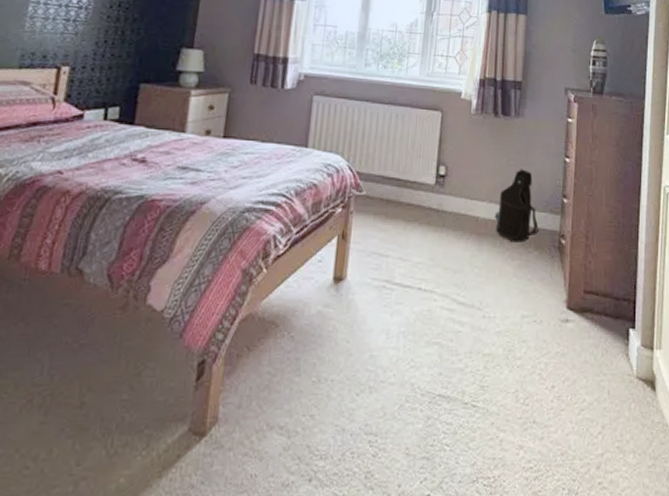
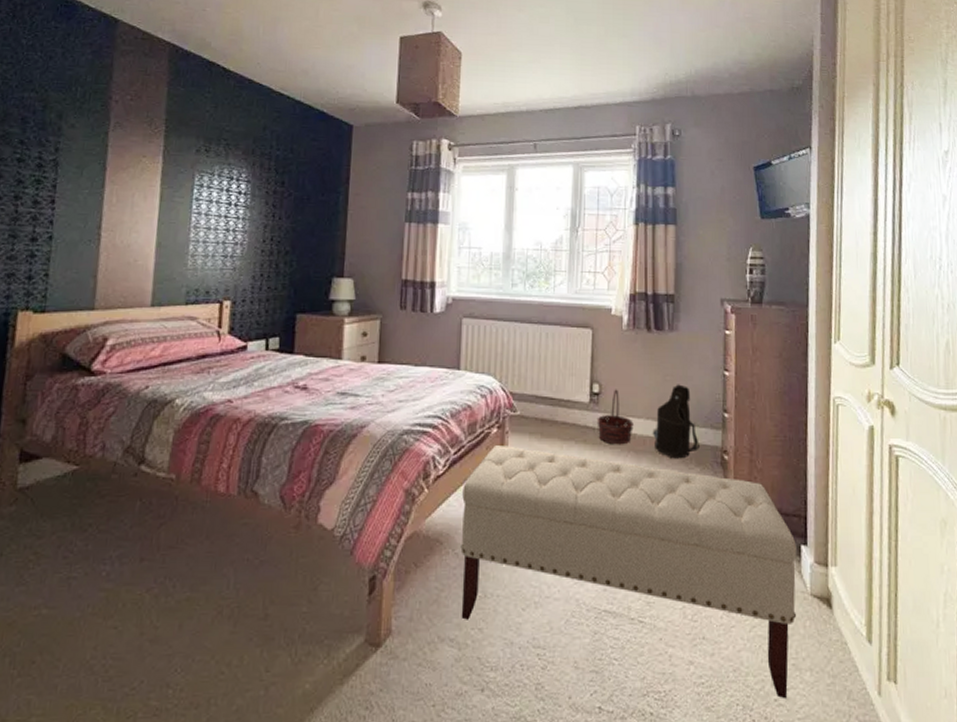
bench: none [292,225,625,482] -> present [460,445,797,699]
basket: none [441,172,478,228] -> present [597,389,635,445]

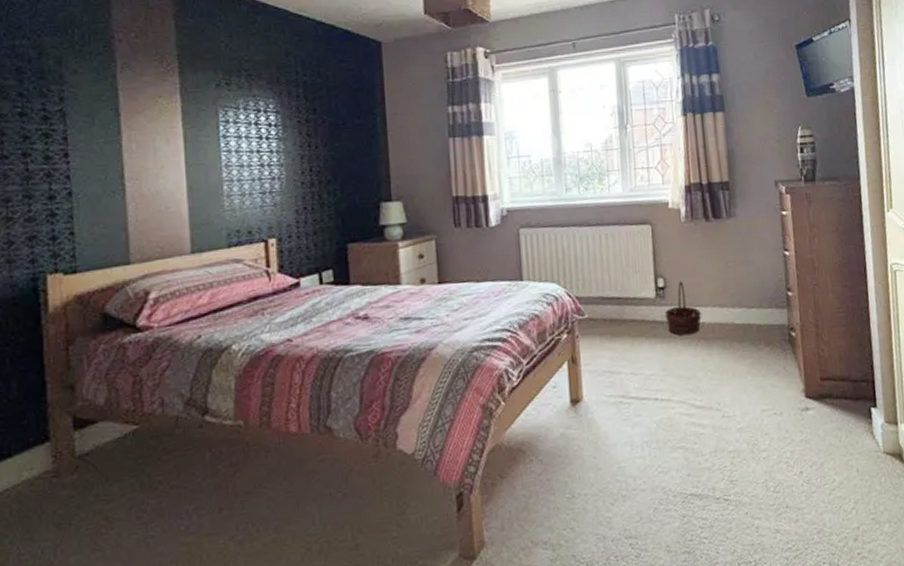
bench: present [460,445,797,699] -> none [539,349,872,552]
shoulder bag: present [652,384,700,459] -> none [719,269,767,342]

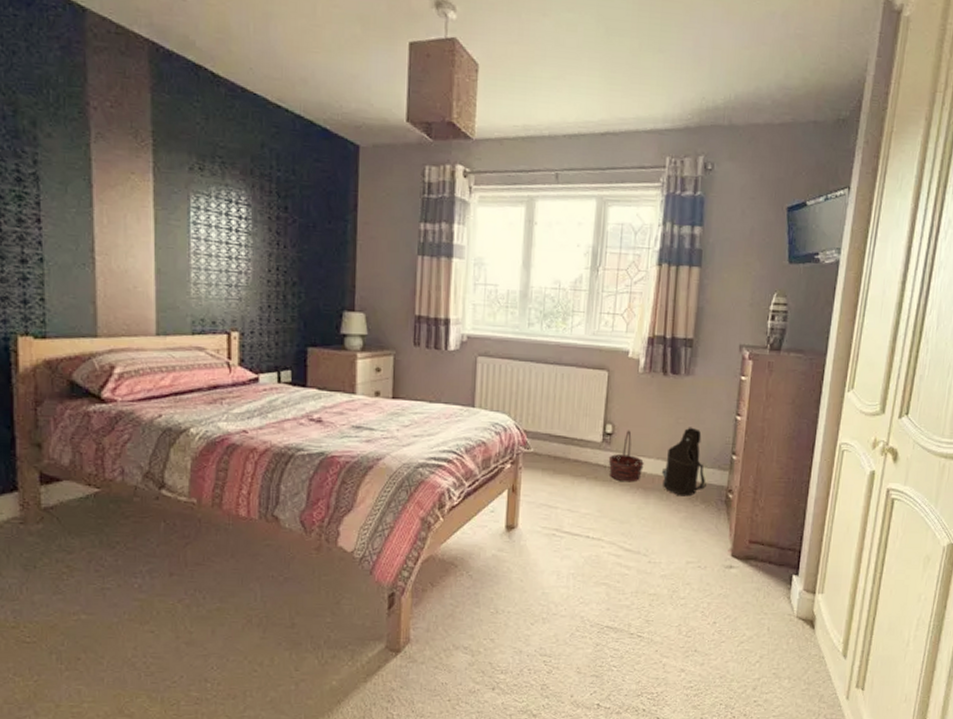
shoulder bag: none [719,269,767,342] -> present [661,427,706,496]

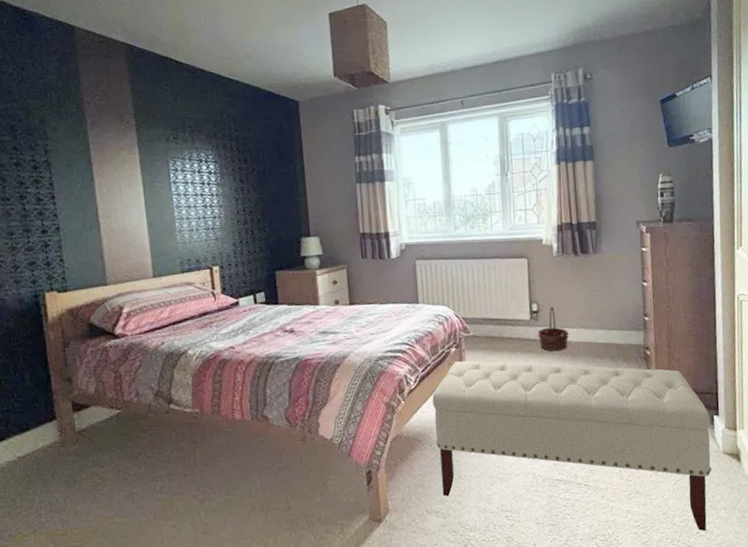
bench: none [474,480,789,701] -> present [432,360,711,532]
shoulder bag: present [661,427,706,496] -> none [584,297,625,358]

